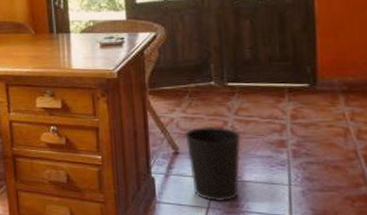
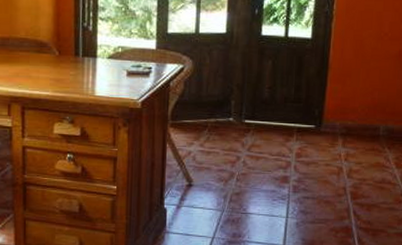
wastebasket: present [185,126,242,202] -> none [200,160,251,233]

